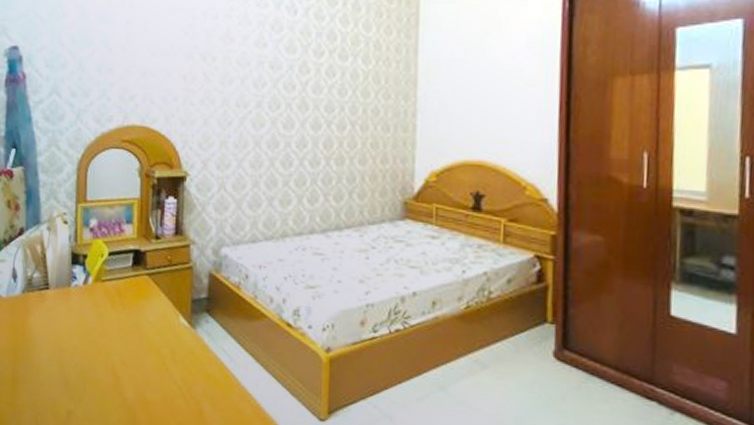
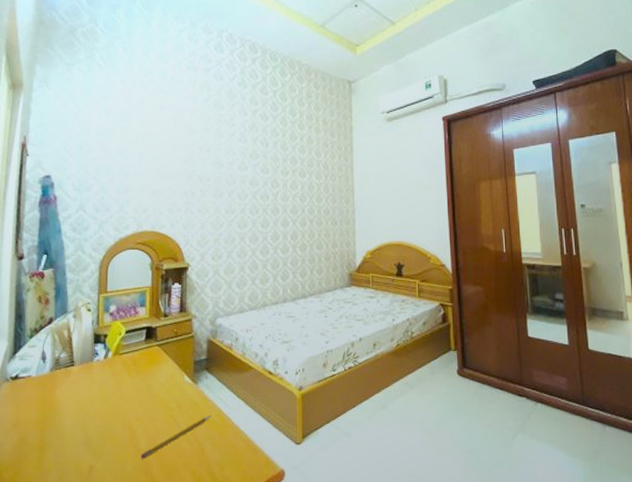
pencil: none [126,369,212,411] -> present [140,416,211,459]

